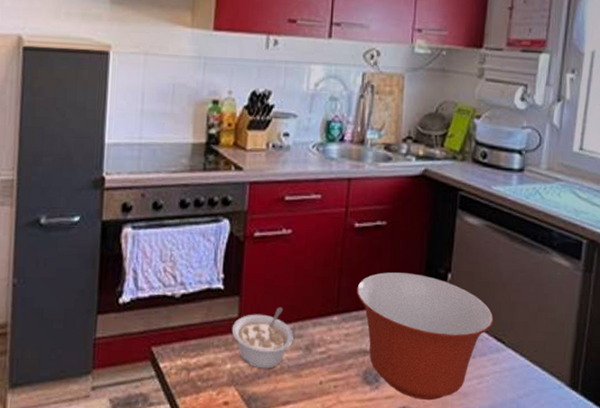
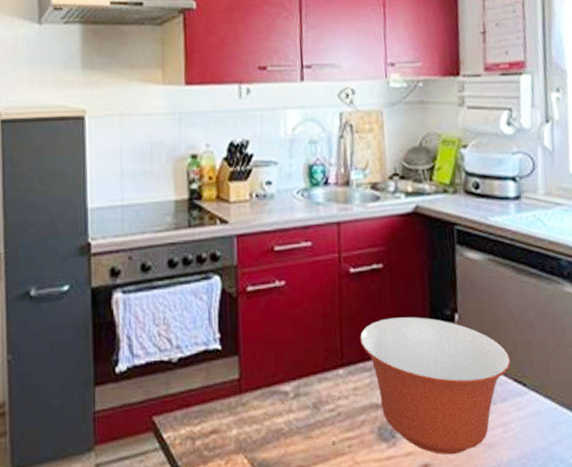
legume: present [231,307,294,369] -> none [233,364,299,432]

